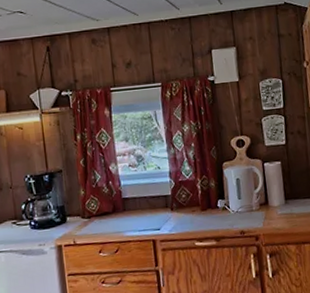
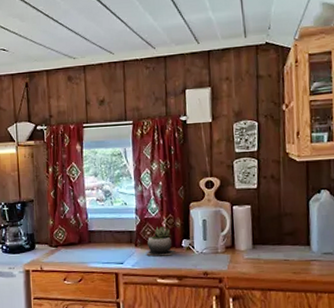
succulent plant: none [182,188,211,220] -> present [146,226,175,256]

